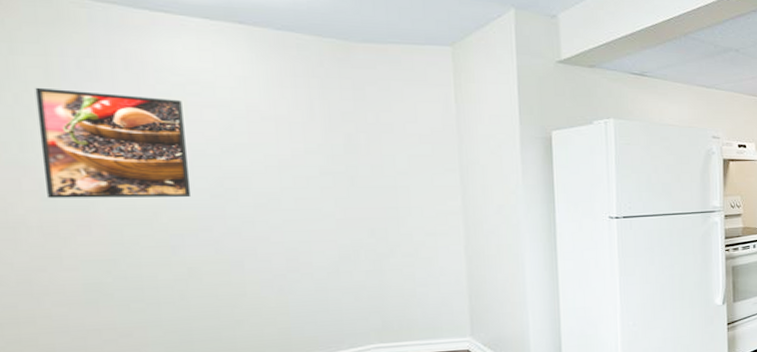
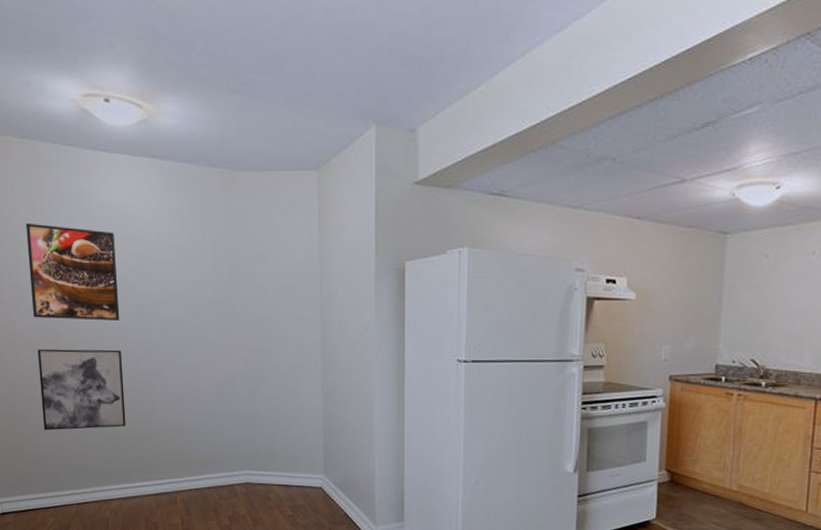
wall art: none [54,229,202,332] -> present [37,349,126,431]

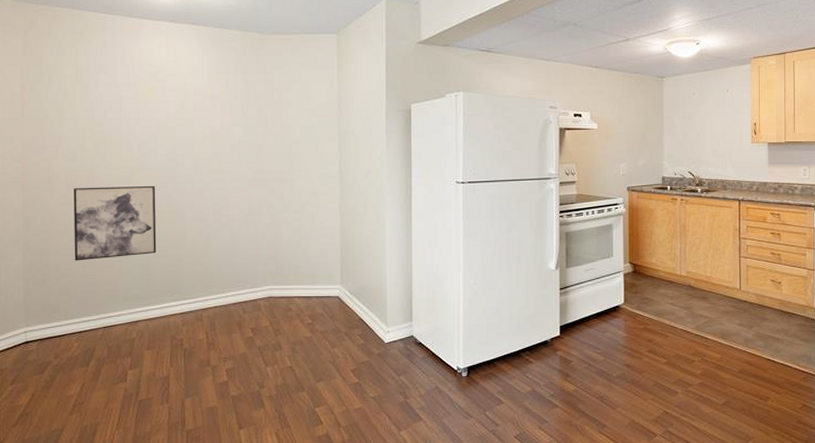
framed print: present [25,222,120,320] -> none [70,79,156,160]

